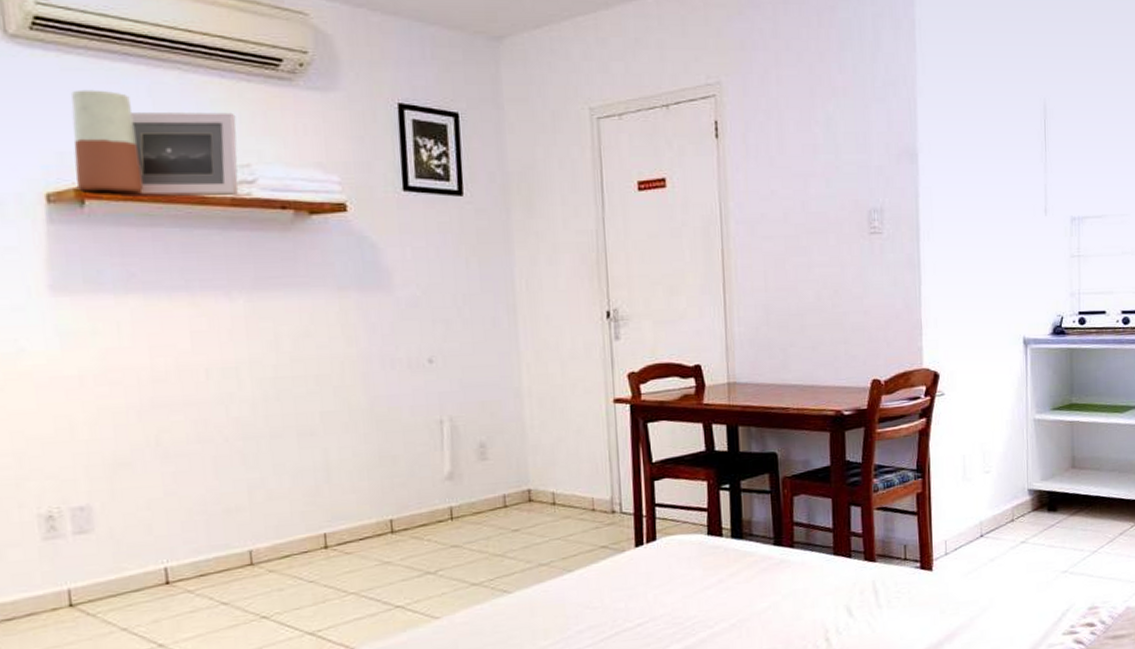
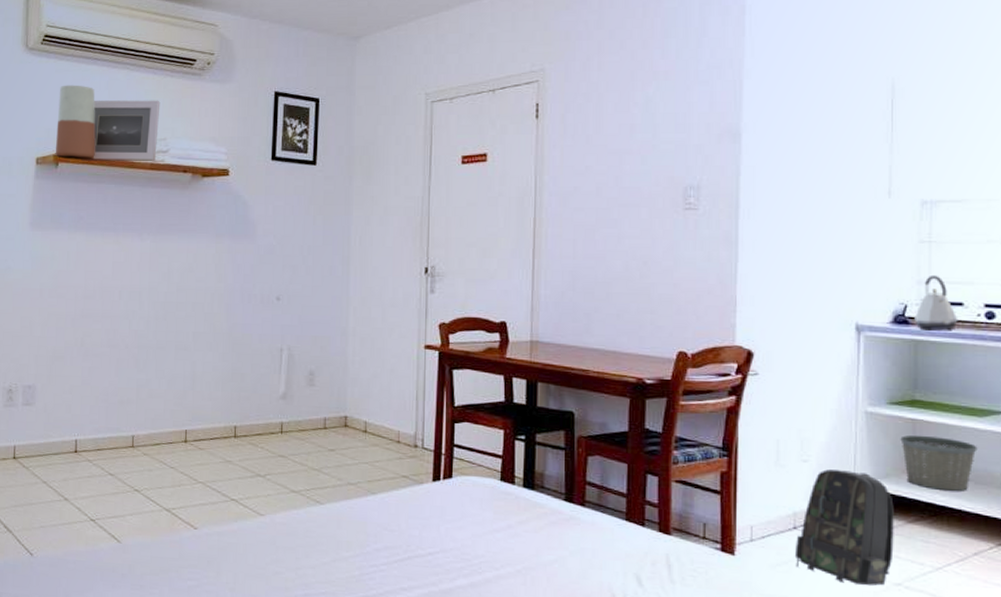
backpack: none [982,476,1061,578] -> present [794,469,894,586]
basket: none [1062,435,1120,483] -> present [900,435,977,491]
kettle: none [1069,286,1103,339] -> present [914,274,958,331]

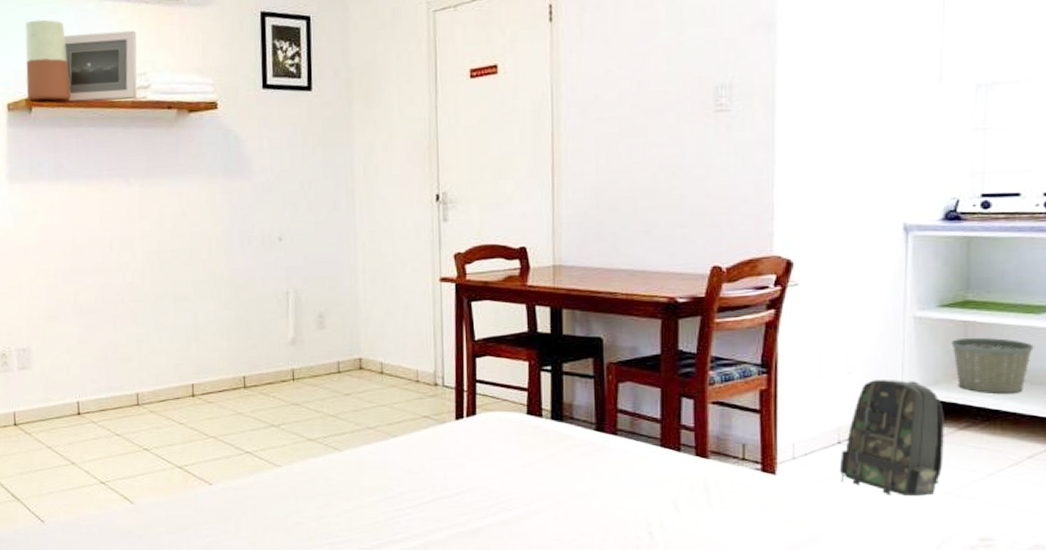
kettle: present [914,274,958,331] -> none [967,164,1015,226]

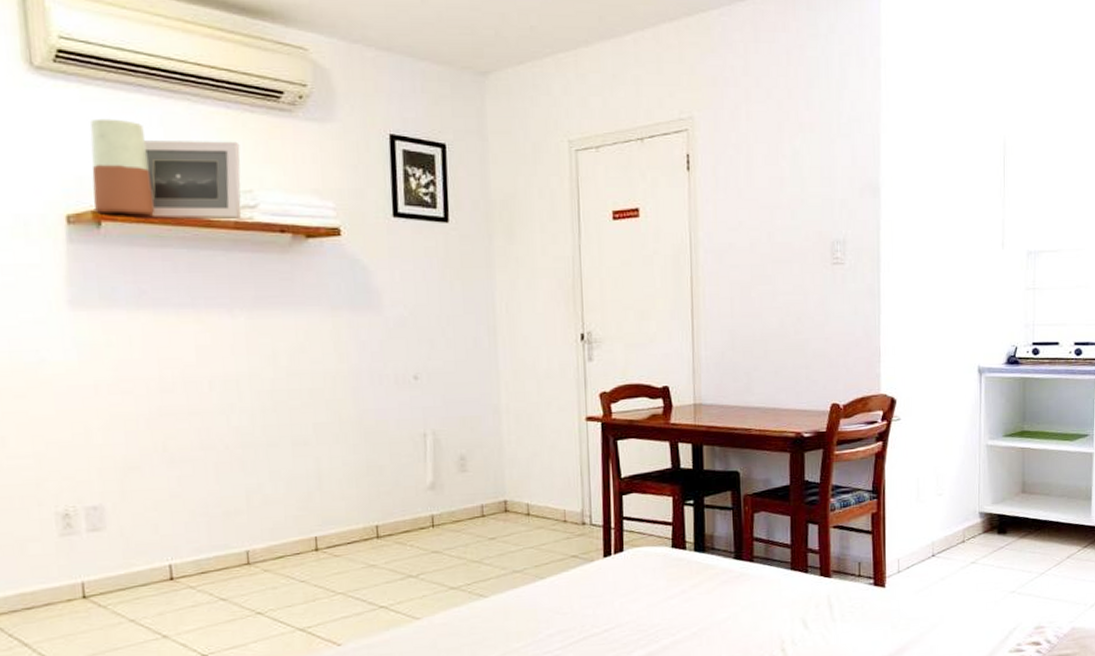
backpack: present [839,380,944,496] -> none [933,499,1009,597]
basket: present [951,338,1034,393] -> none [1013,461,1069,507]

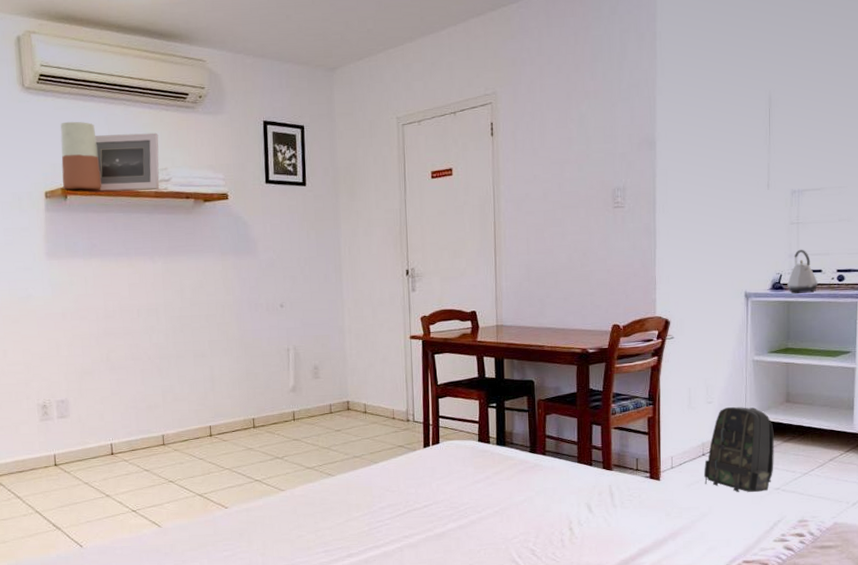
backpack: none [933,499,1009,597] -> present [703,407,774,492]
kettle: none [1023,318,1055,369] -> present [787,249,818,293]

